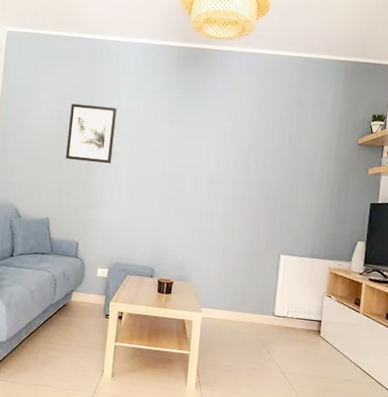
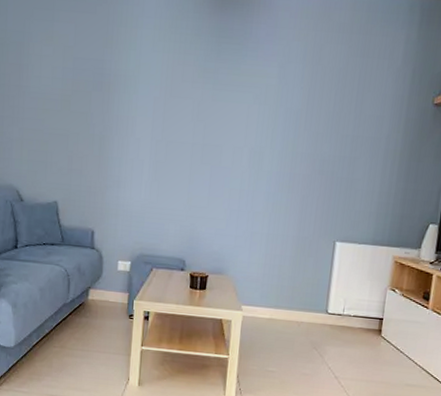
wall art: present [66,103,117,164] -> none [74,57,135,134]

